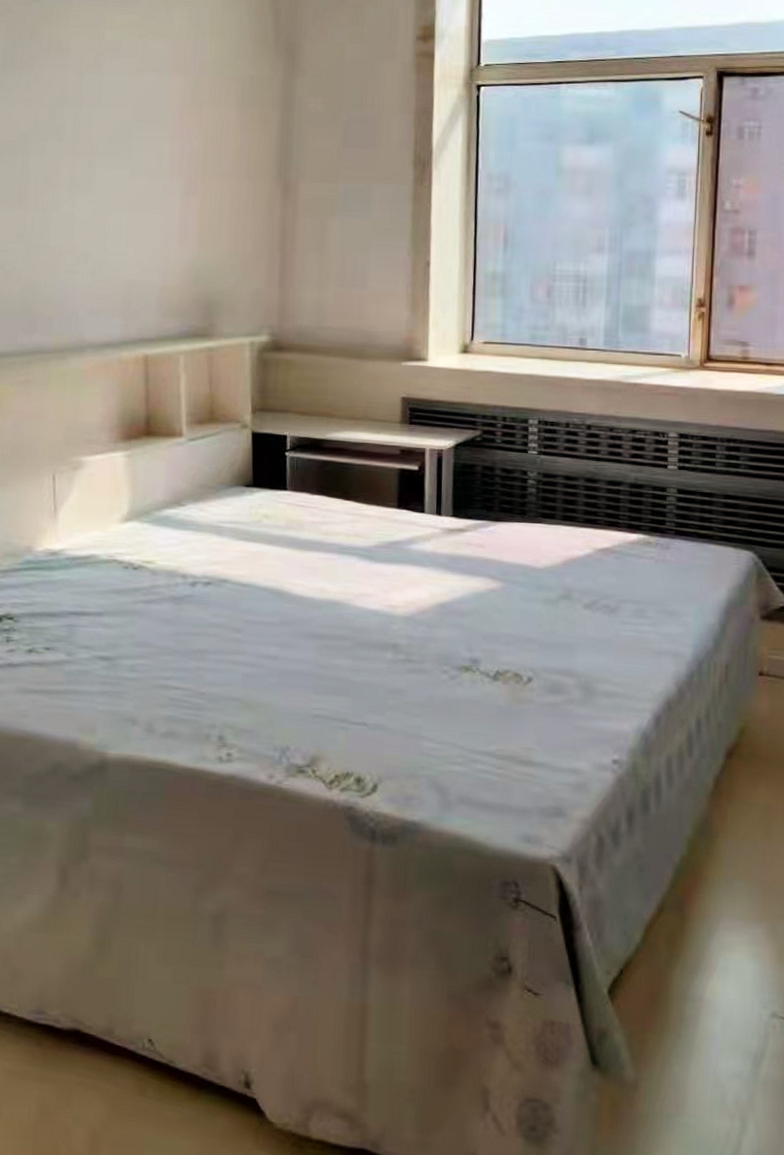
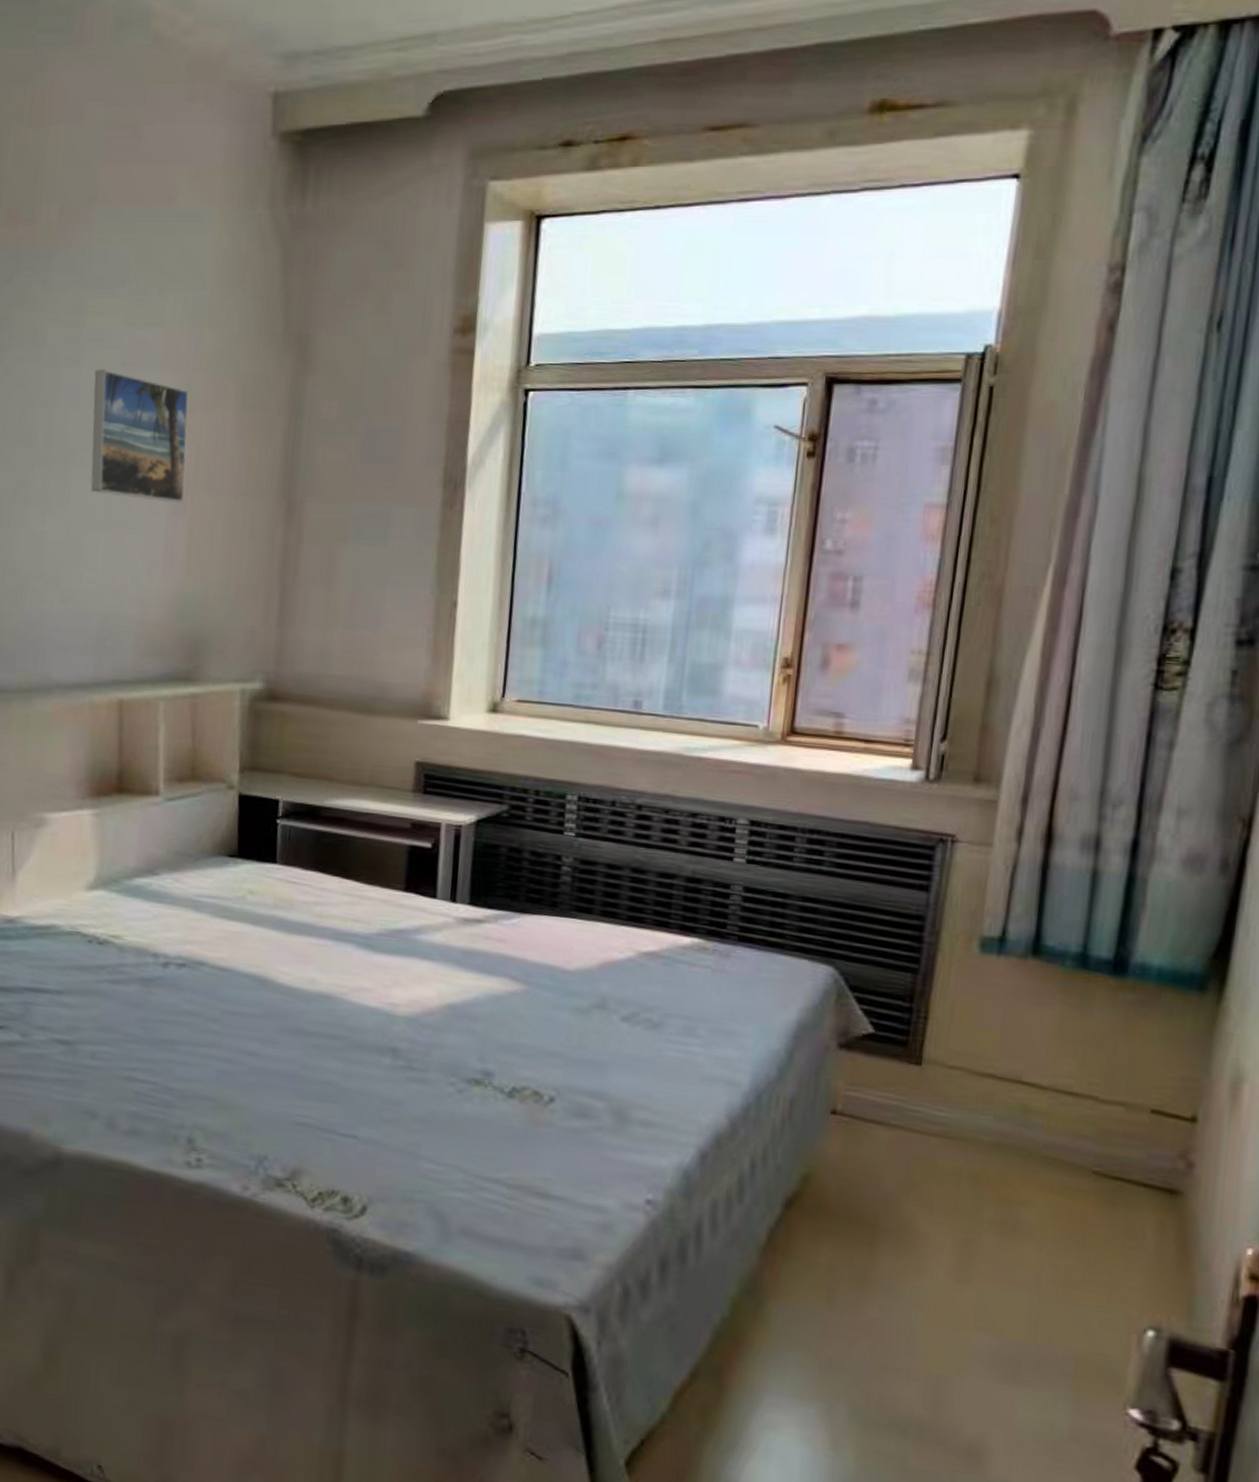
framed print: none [113,73,196,186] -> present [90,368,189,504]

